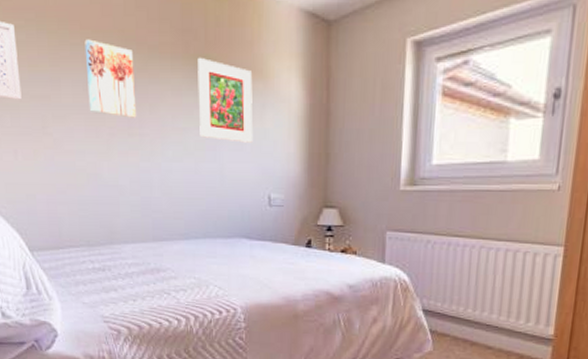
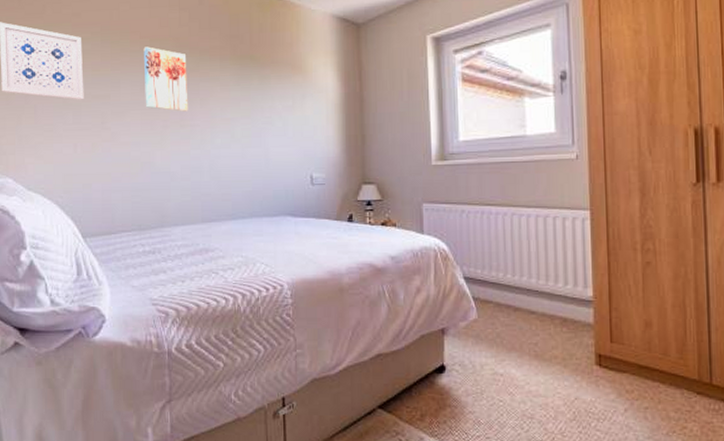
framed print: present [198,57,254,143] -> none [244,57,295,129]

